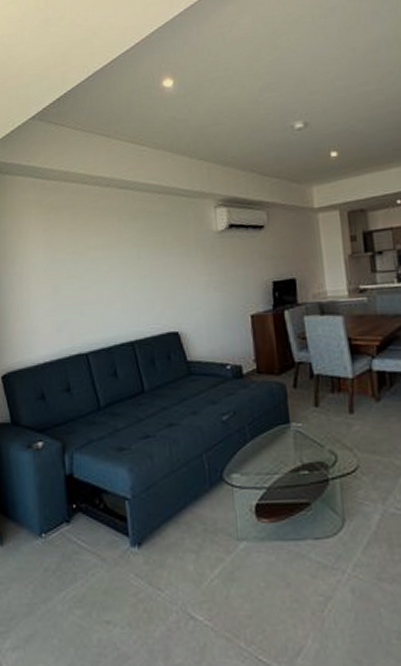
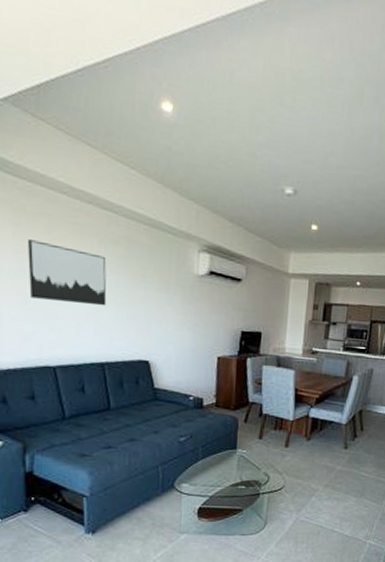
wall art: none [56,231,131,287] -> present [27,239,107,306]

